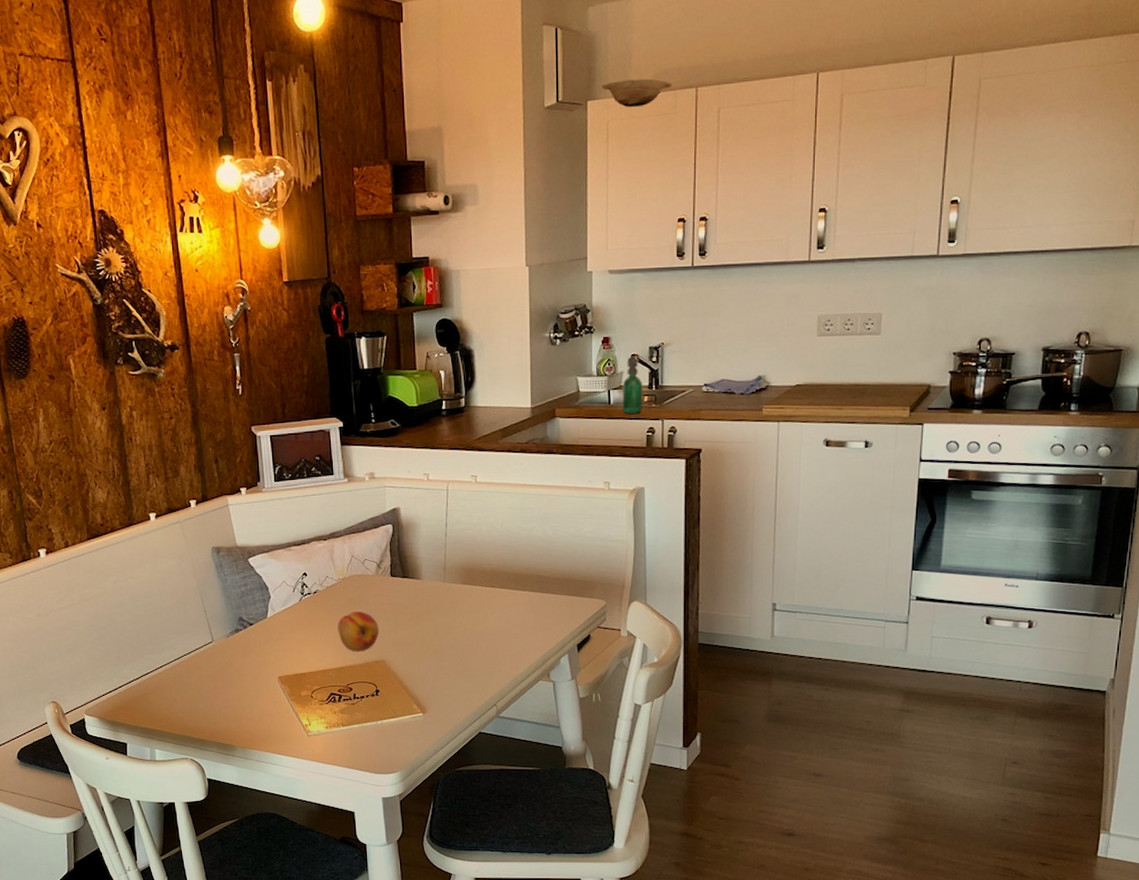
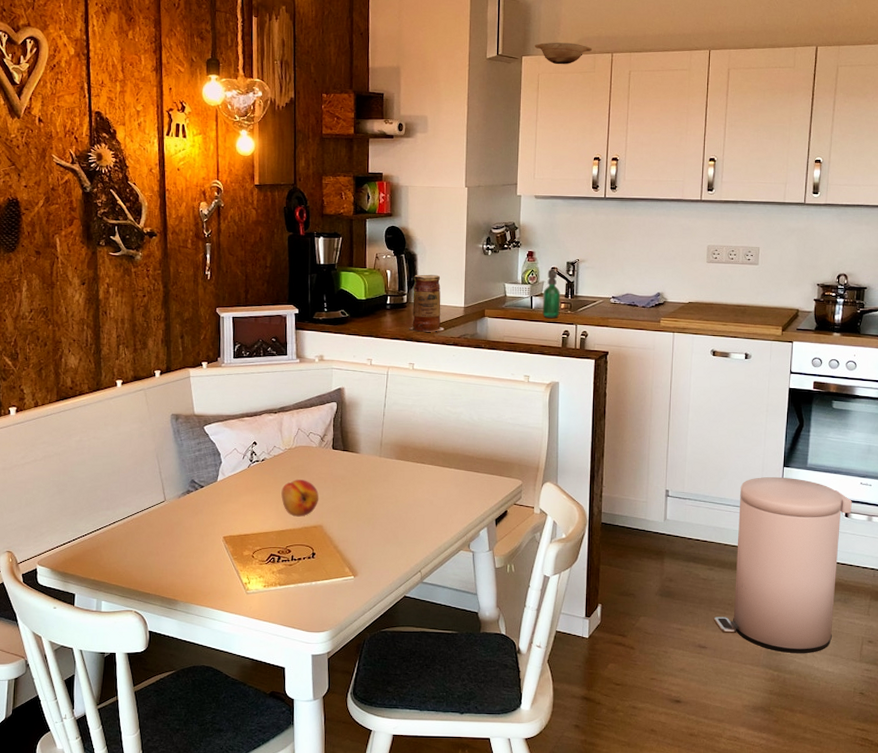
canister: none [469,372,510,440] -> present [409,274,445,333]
pedal bin: none [830,582,995,778] -> present [713,476,852,653]

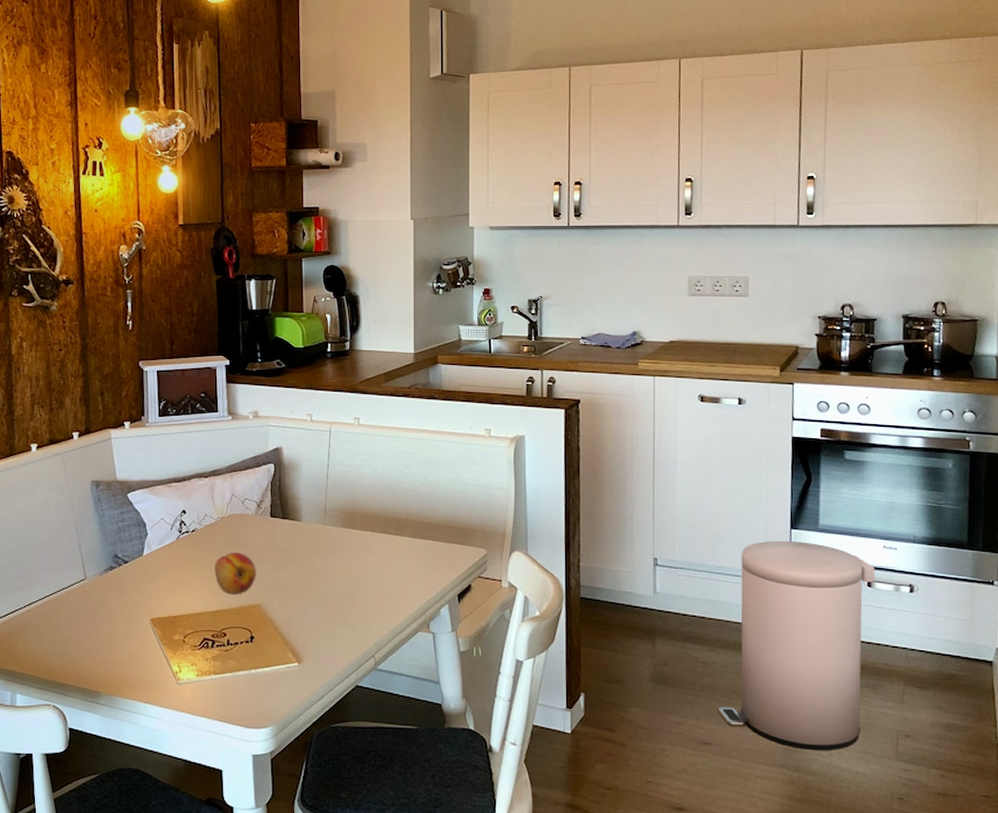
canister: present [409,274,445,333] -> none [353,318,393,383]
decorative bowl: present [535,42,592,65] -> none [483,57,547,82]
soap dispenser: present [542,269,561,318] -> none [502,307,523,363]

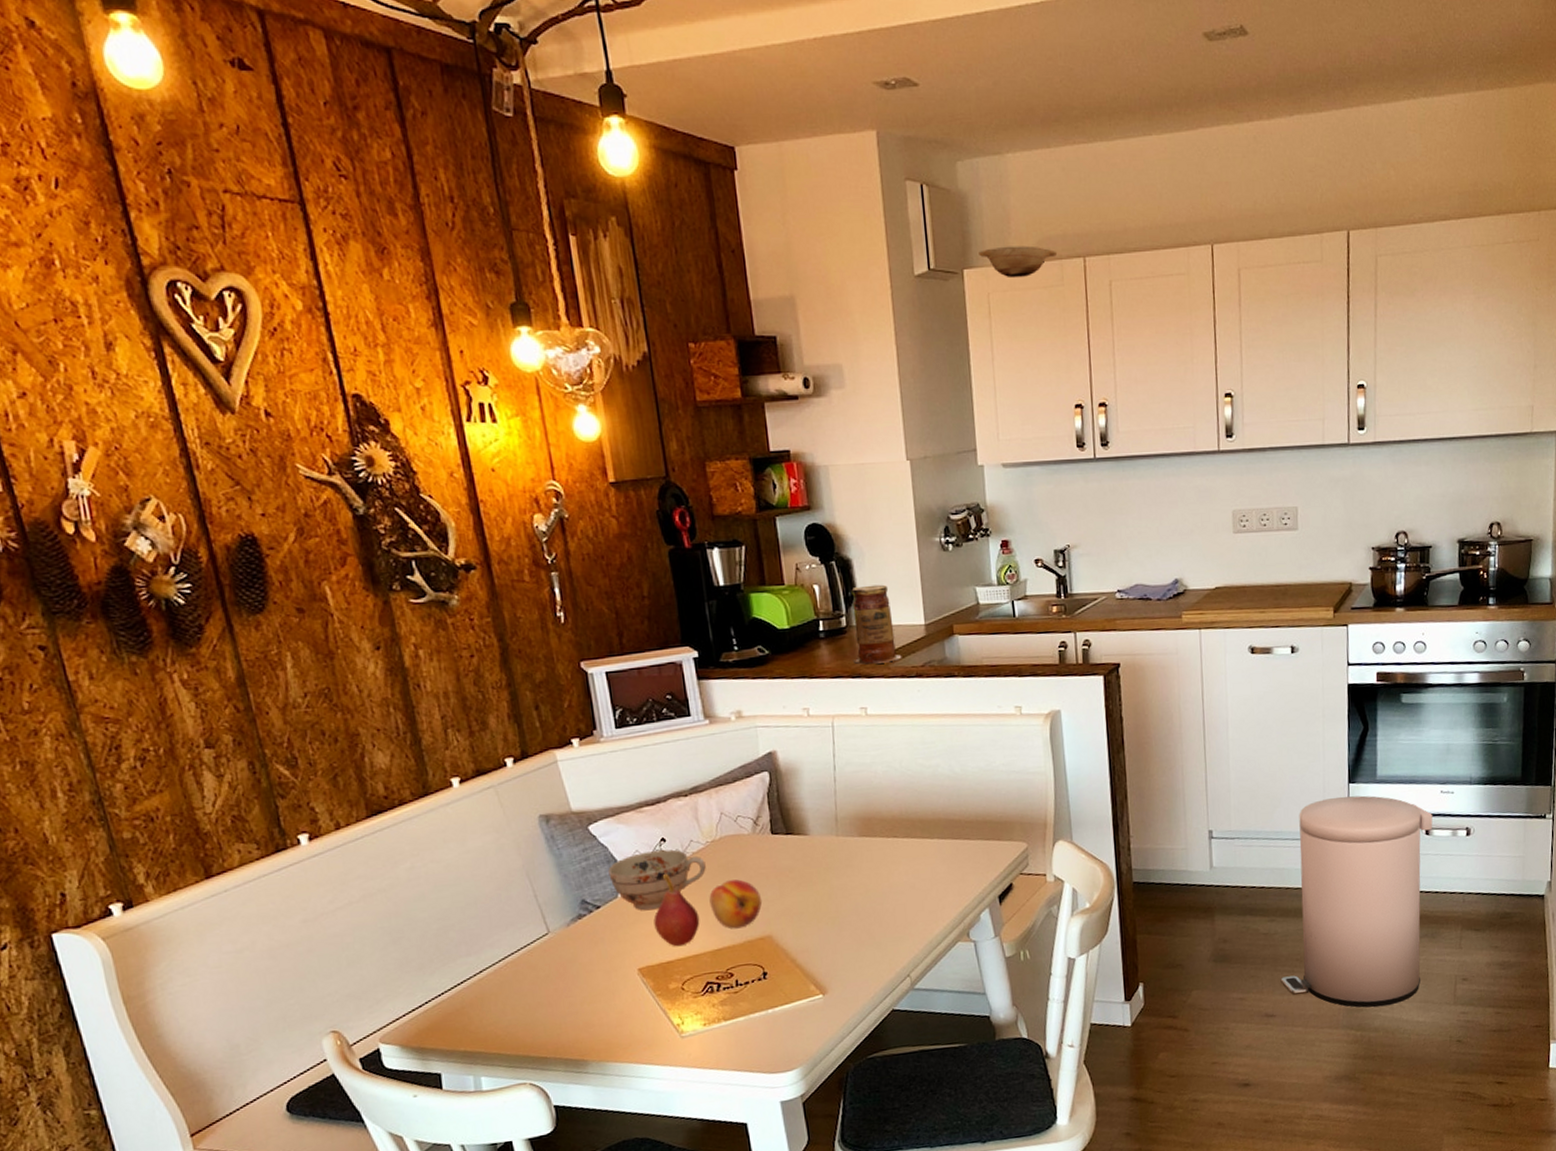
teacup: none [138,520,215,570] -> present [608,849,706,911]
fruit: none [168,540,205,604] -> present [653,873,700,947]
canister: none [353,318,393,383] -> present [851,584,902,665]
decorative bowl: none [483,57,547,82] -> present [978,245,1057,279]

